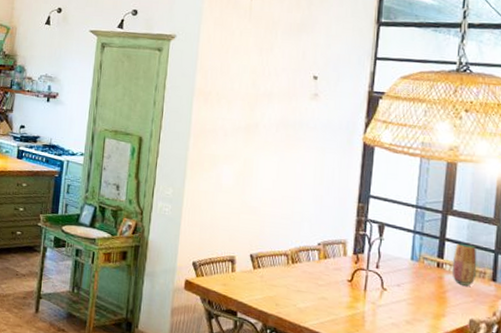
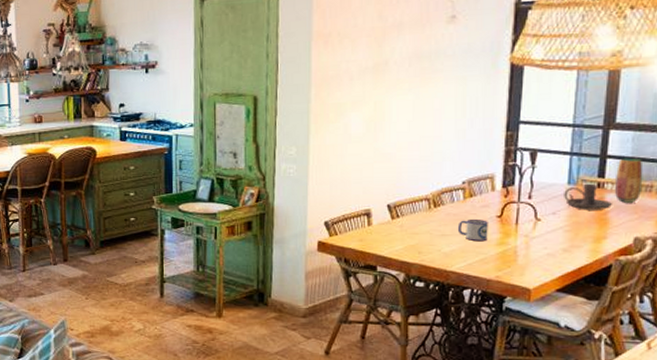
mug: none [312,279,340,303] -> present [457,218,488,242]
candle holder: none [407,261,450,289] -> present [564,183,612,210]

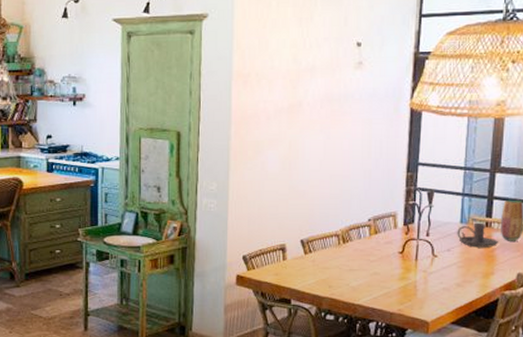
mug: present [457,218,488,242] -> none [364,254,391,277]

